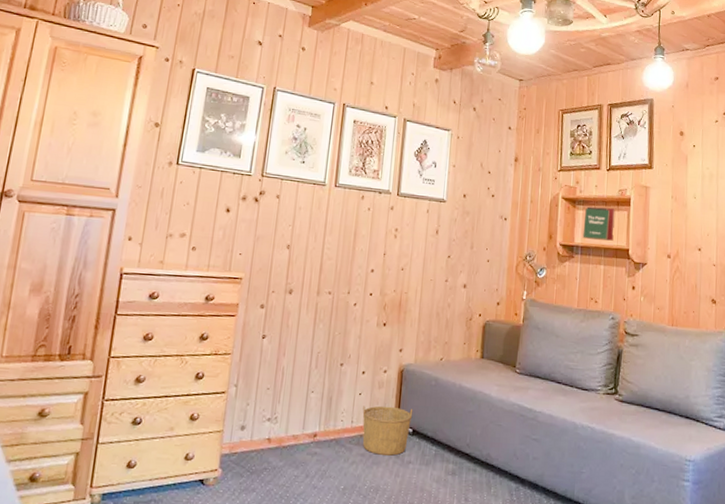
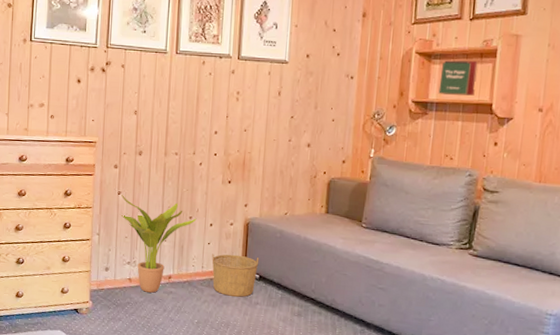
potted plant: none [262,338,348,455] -> present [119,194,197,293]

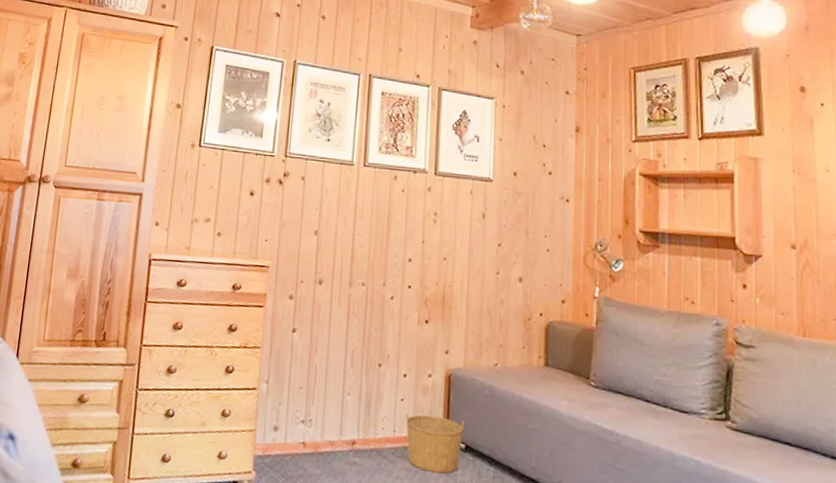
potted plant: present [119,194,197,293] -> none [294,331,387,463]
books: present [438,60,478,96] -> none [670,184,713,227]

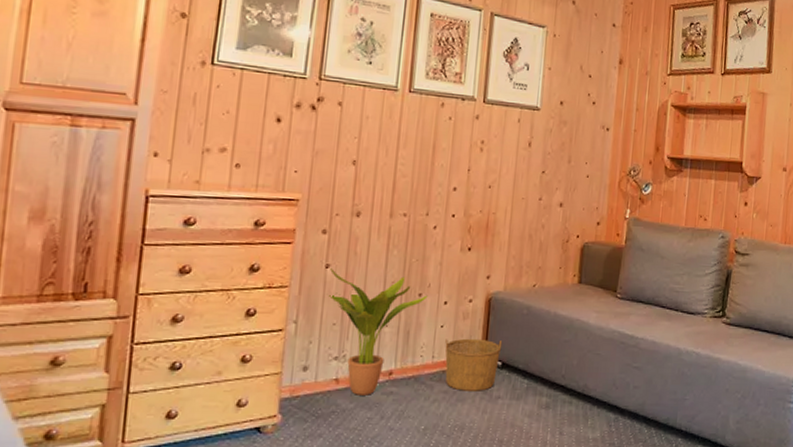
potted plant: none [294,331,387,463] -> present [326,267,428,395]

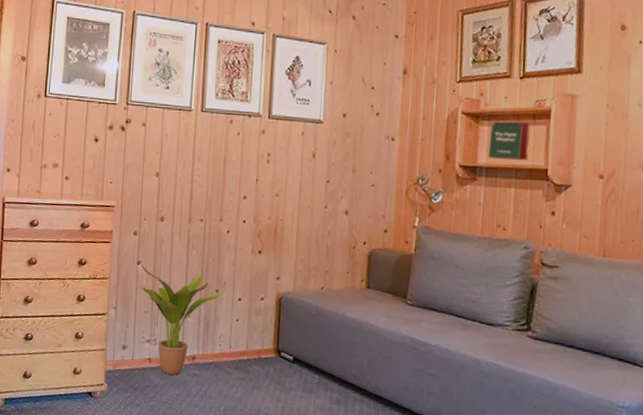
basket: present [445,338,503,391] -> none [240,332,293,382]
books: none [693,115,729,153] -> present [488,121,531,160]

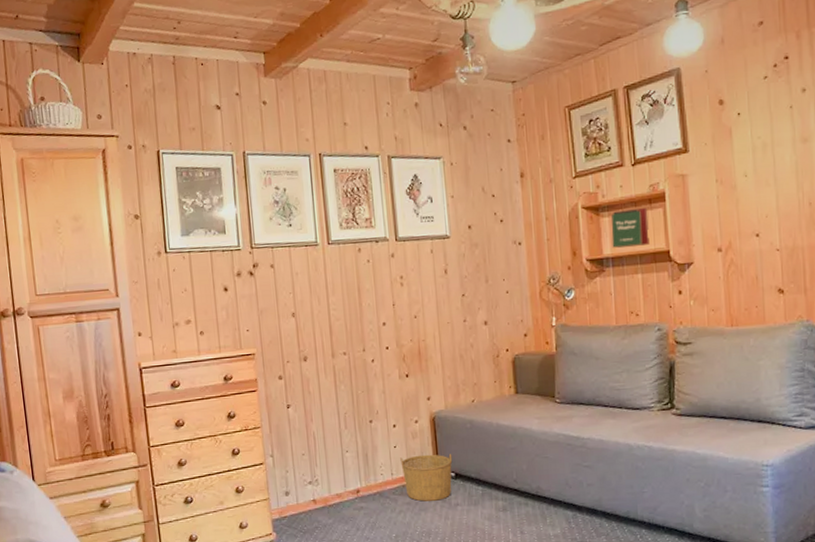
potted plant: present [139,264,224,375] -> none [291,407,378,512]
basket: none [240,332,293,382] -> present [400,454,453,502]

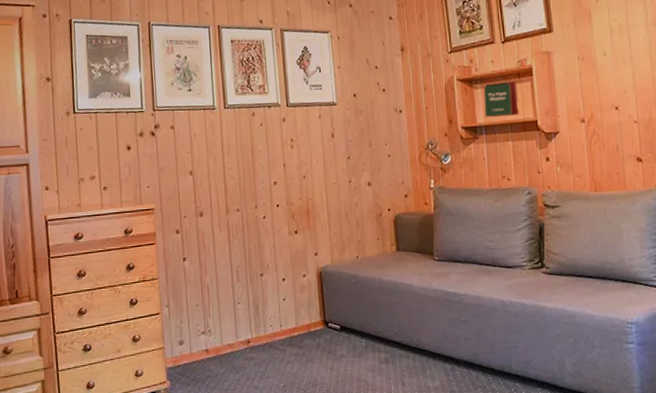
basket: present [400,454,453,502] -> none [289,307,338,353]

